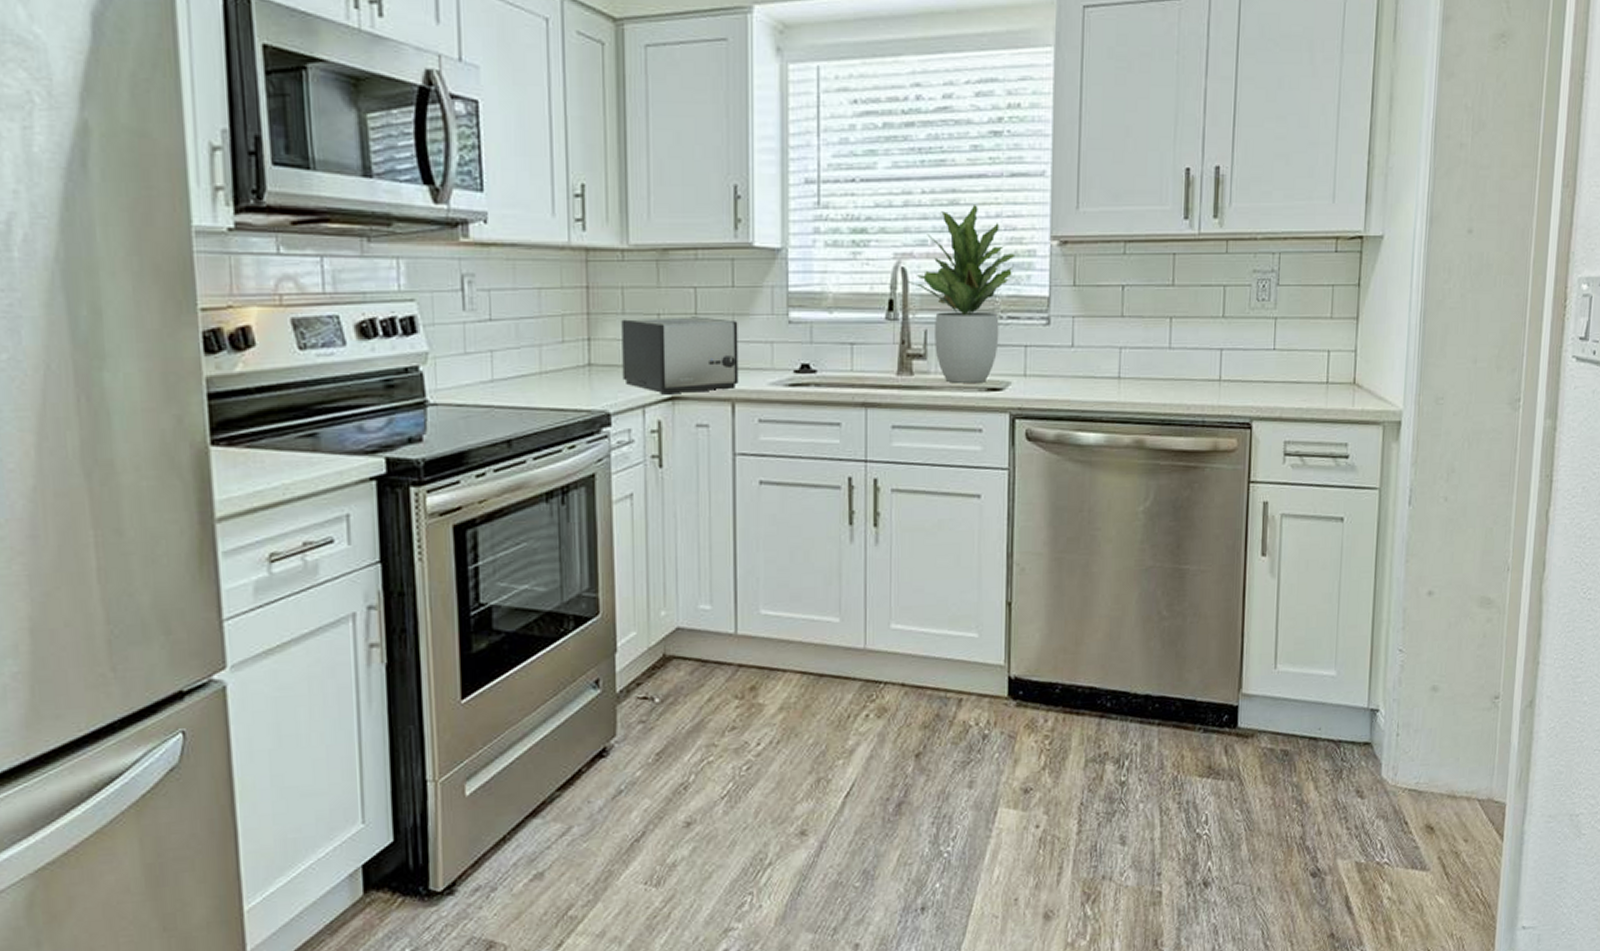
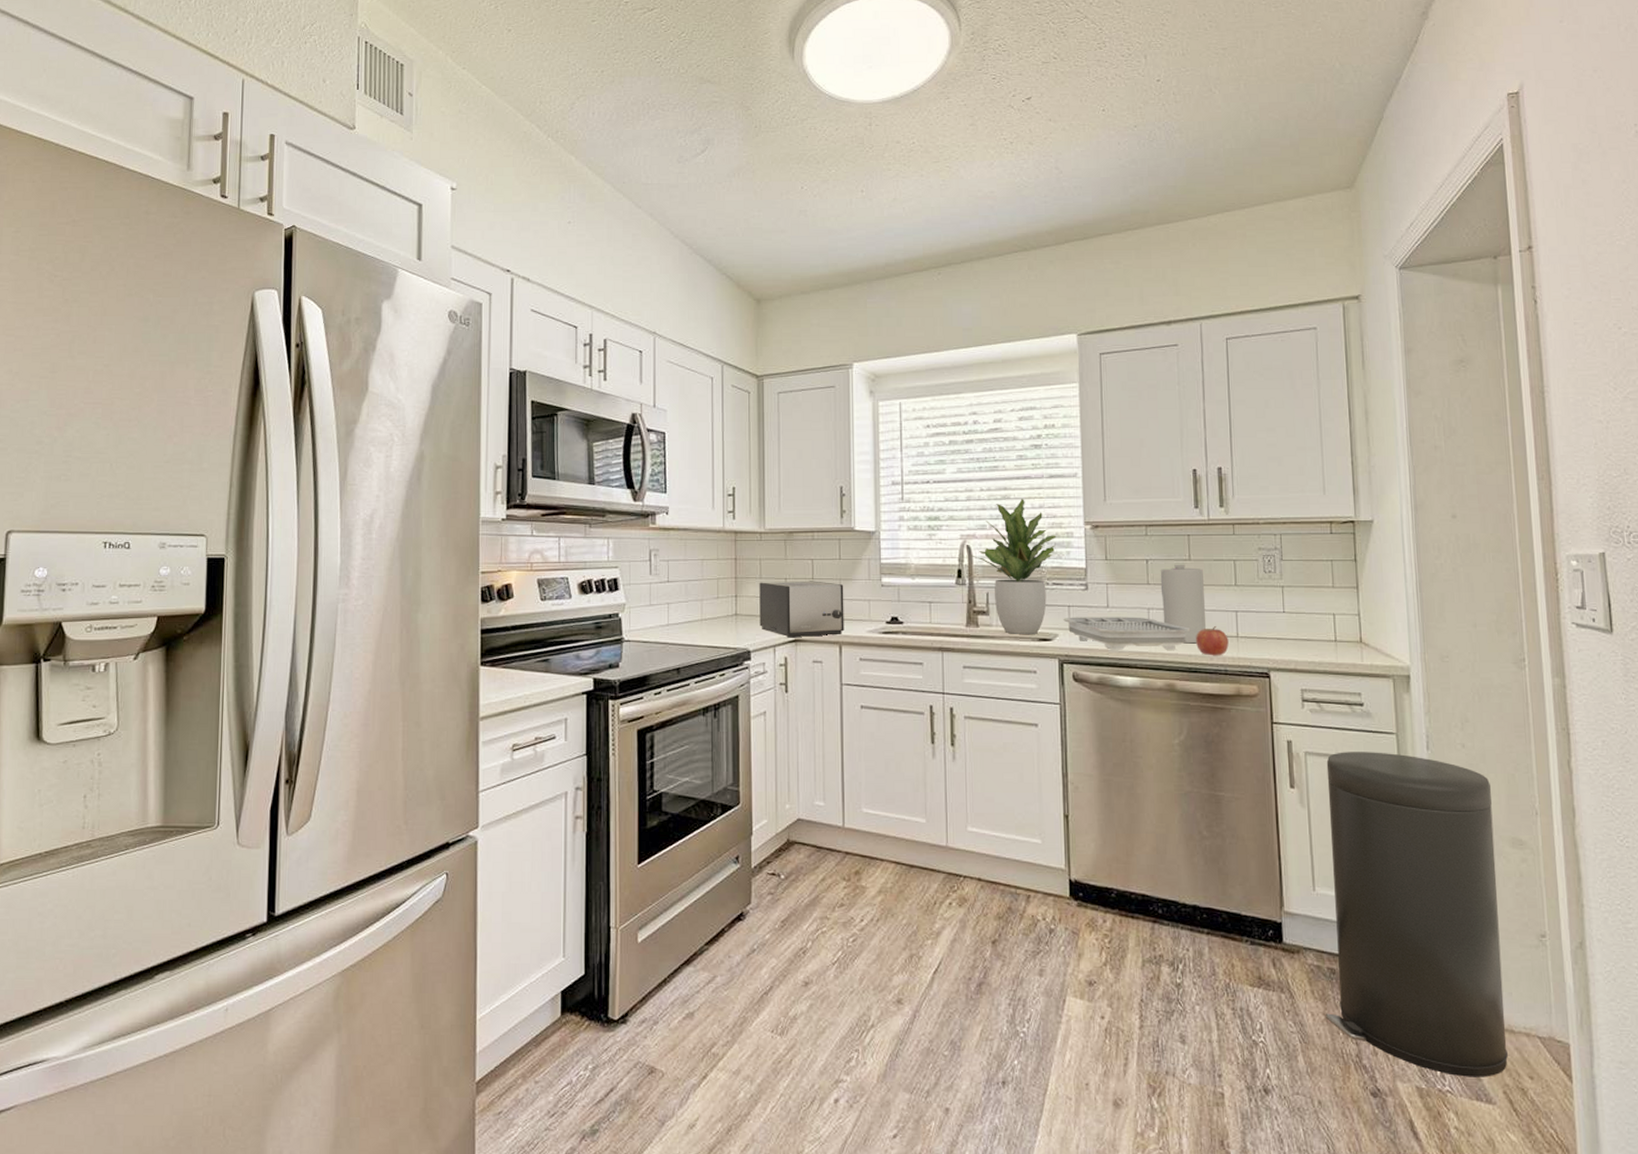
dish rack: none [1018,358,1168,400] -> present [1063,617,1191,650]
paper towel holder: none [1136,290,1187,390] -> present [1160,564,1207,644]
fruit: none [1172,368,1210,405] -> present [1196,626,1229,656]
pedal bin: none [1273,510,1467,847] -> present [1325,752,1508,1077]

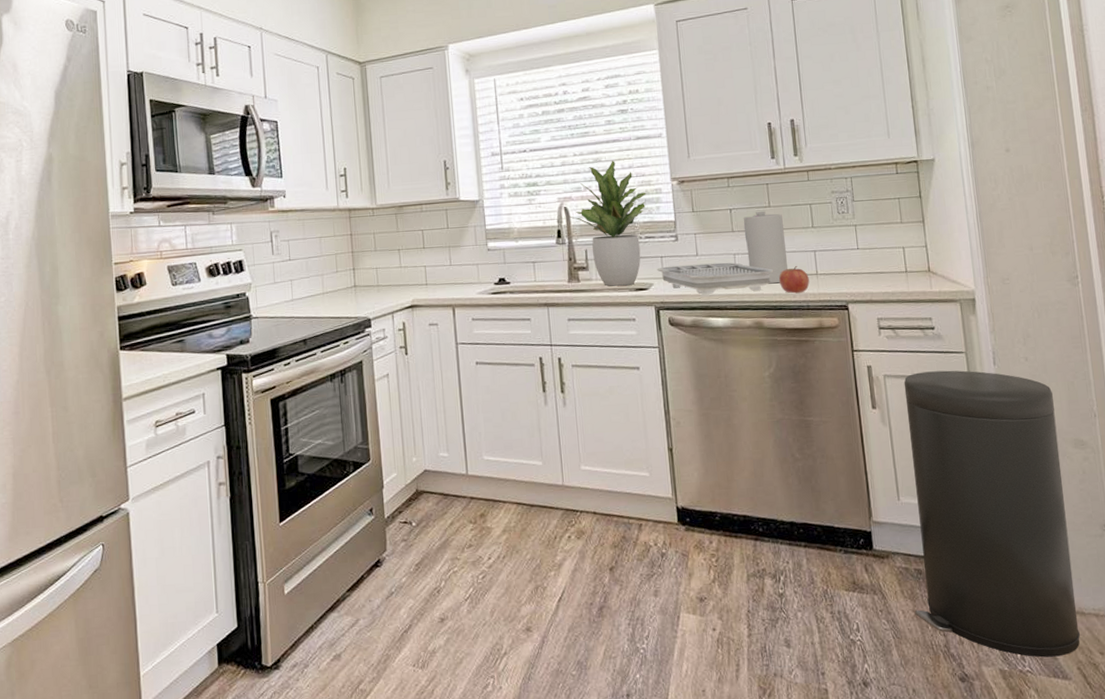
toaster: present [759,581,844,638] -> none [374,249,456,304]

